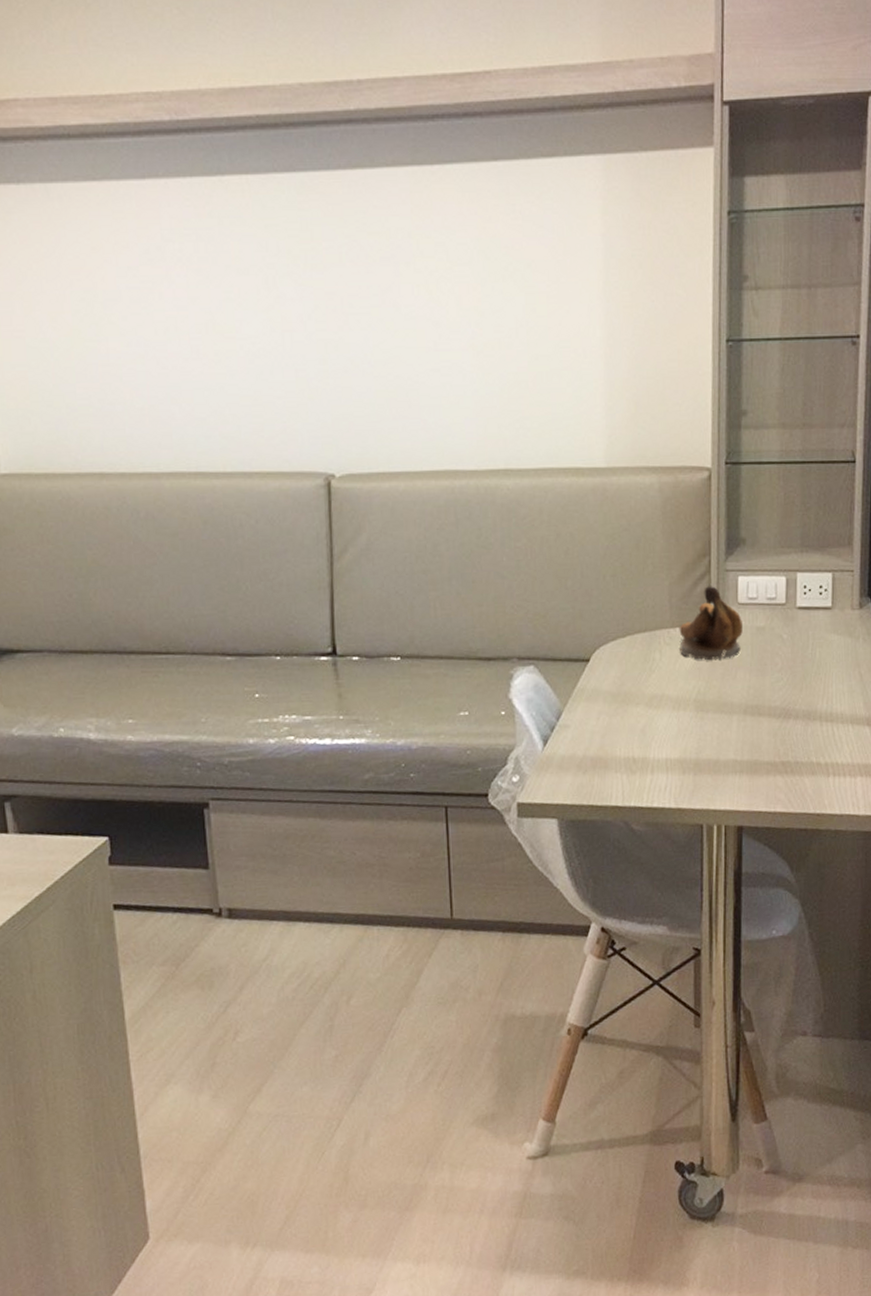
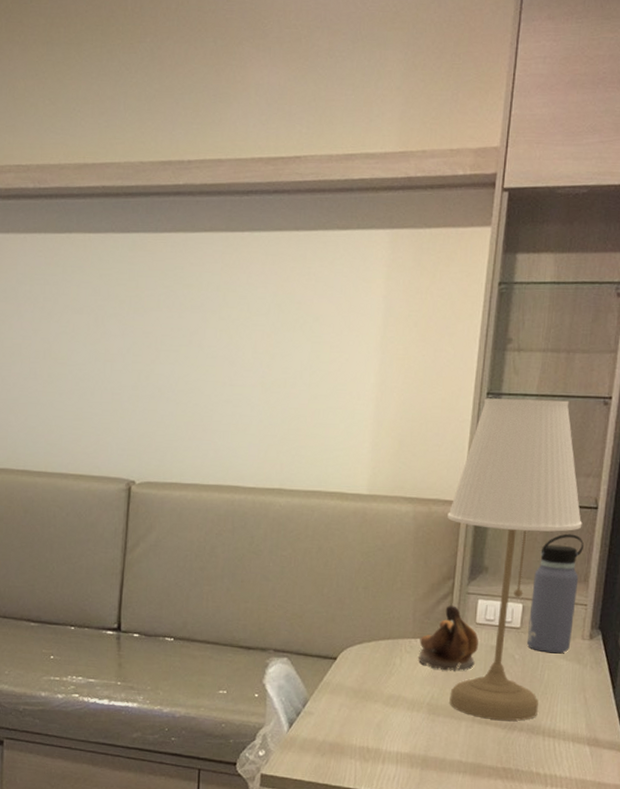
desk lamp: none [696,343,841,710] -> present [447,398,582,721]
water bottle: none [793,493,844,629] -> present [526,533,584,654]

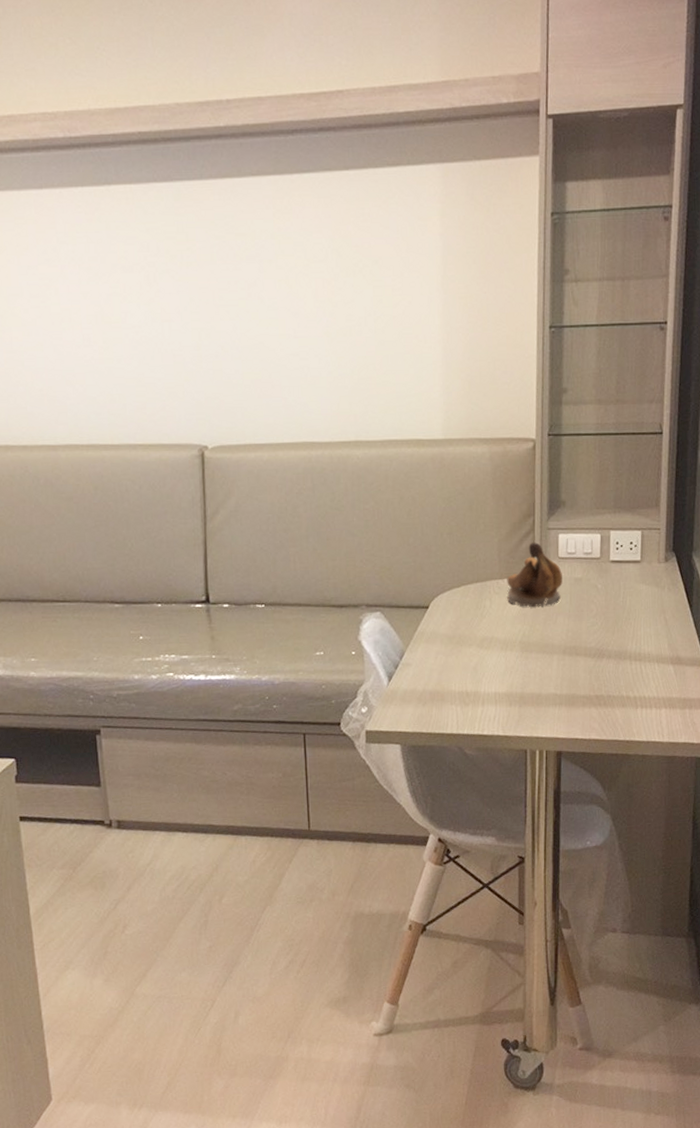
desk lamp: present [447,398,582,721] -> none [522,328,650,650]
water bottle: present [526,533,584,654] -> none [607,460,652,580]

